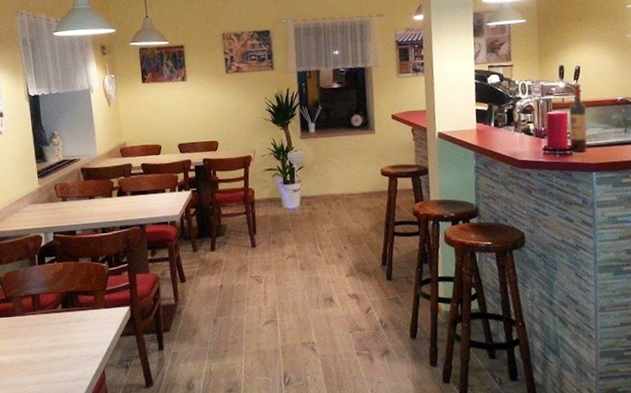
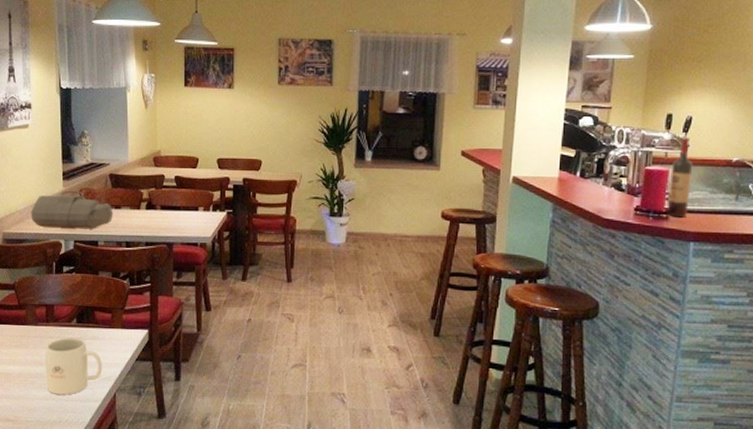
handbag: none [10,186,88,224] -> present [31,190,113,229]
mug: none [34,322,90,378] -> present [45,337,103,395]

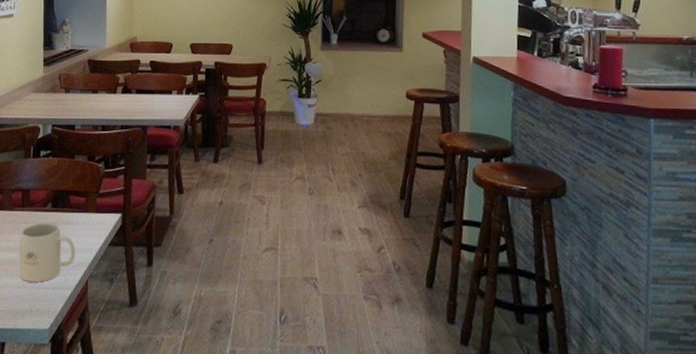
handbag: present [31,190,113,229] -> none [11,76,91,114]
wine bottle: present [666,137,693,218] -> none [624,16,646,95]

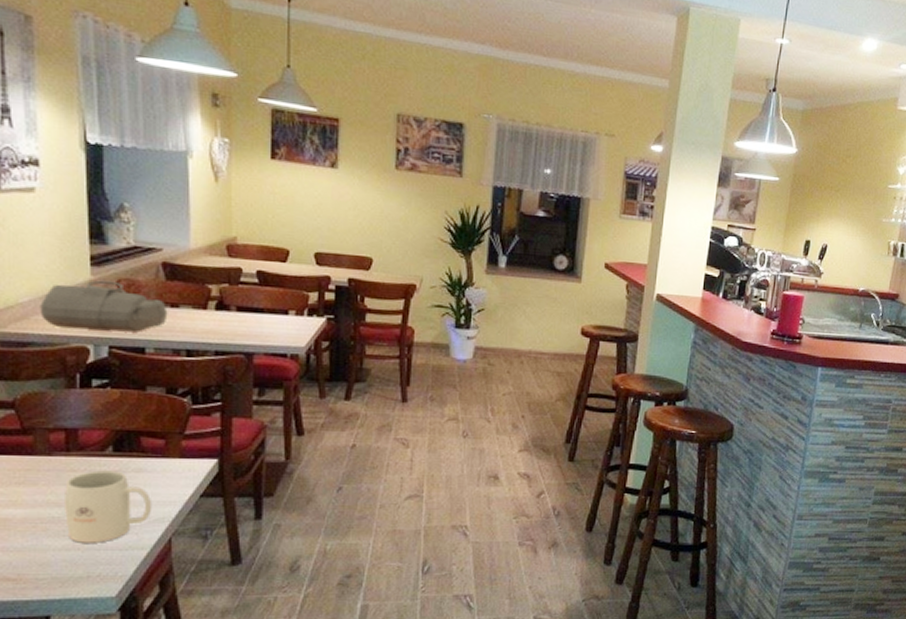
handbag: none [11,76,91,114] -> present [40,280,168,333]

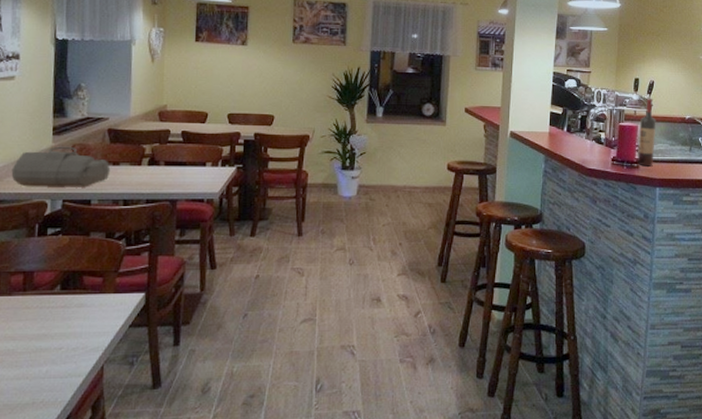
mug: present [65,470,152,543] -> none [18,307,90,372]
wine bottle: none [799,264,826,343] -> present [637,98,656,167]

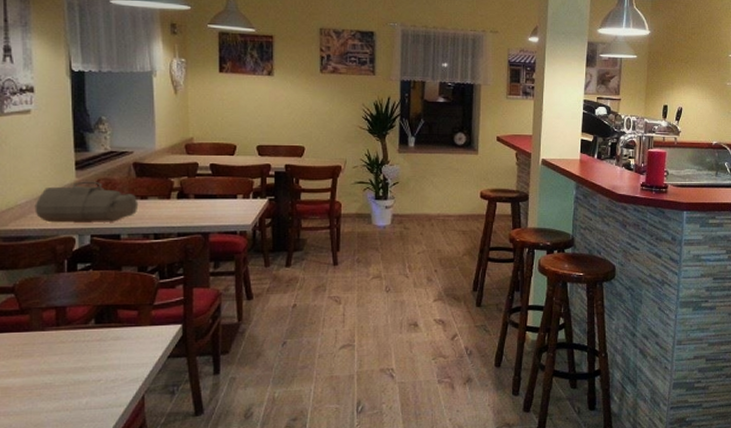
wine bottle: present [637,98,656,167] -> none [665,124,684,191]

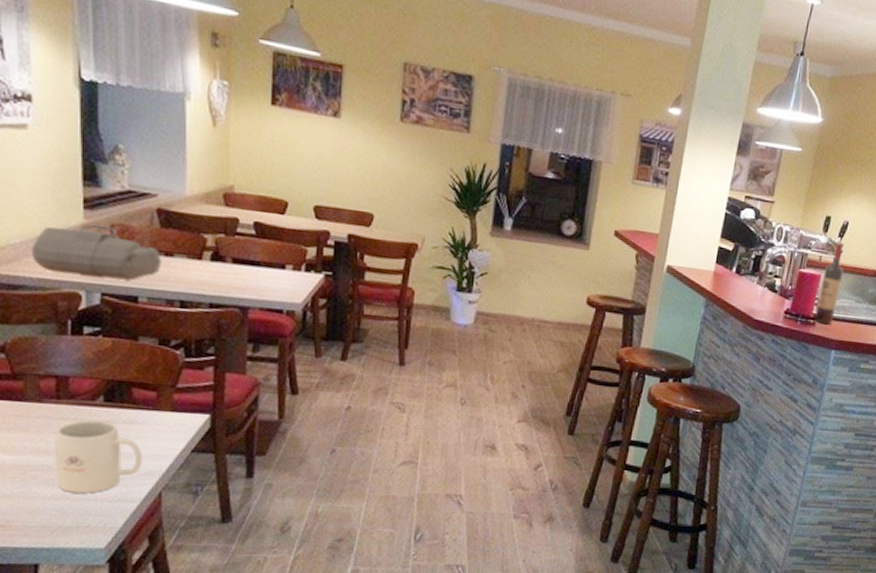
mug: none [55,340,128,404] -> present [55,420,143,494]
wine bottle: none [665,124,684,191] -> present [814,242,844,325]

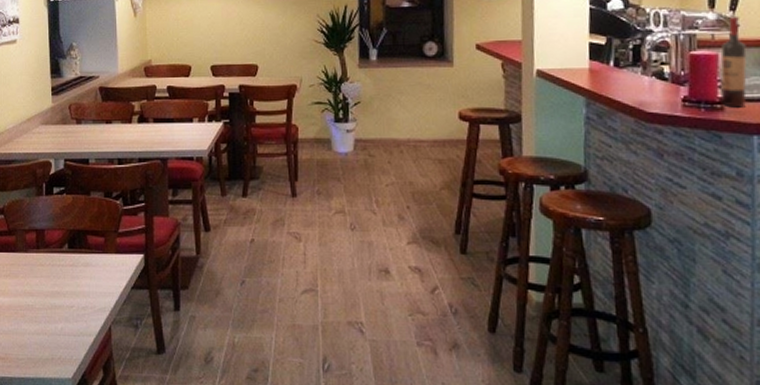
handbag: present [31,224,162,281] -> none [19,106,104,147]
mug: present [55,420,143,494] -> none [36,265,97,329]

